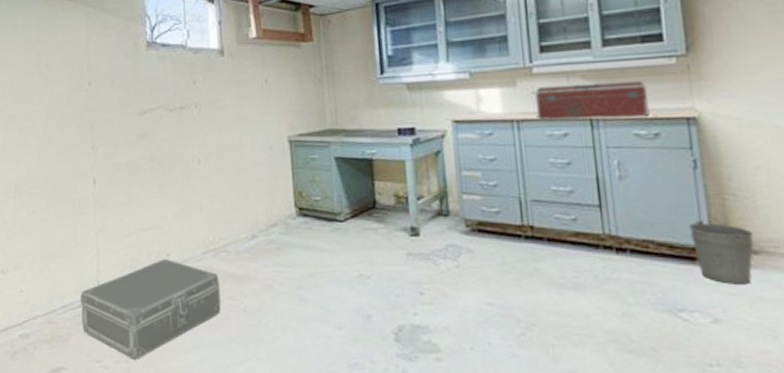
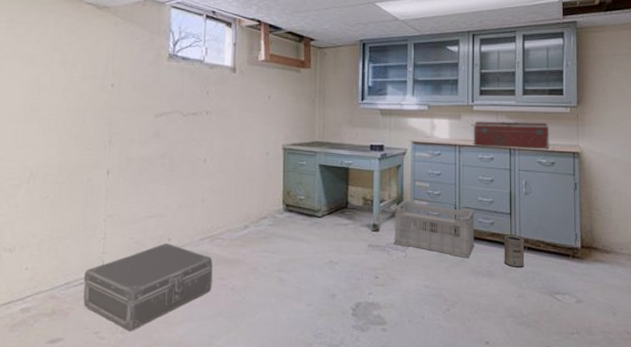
plastic crate: none [436,194,553,267] -> present [393,200,475,259]
paint can: none [593,234,628,277] -> present [504,235,525,267]
bucket: present [688,219,754,284] -> none [567,227,607,275]

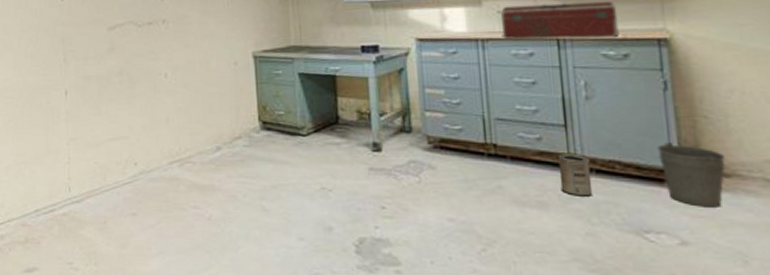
suitcase: present [83,243,213,331] -> none [52,168,186,263]
plastic crate: present [393,200,475,259] -> none [398,111,516,185]
bucket: none [567,227,607,275] -> present [656,141,726,207]

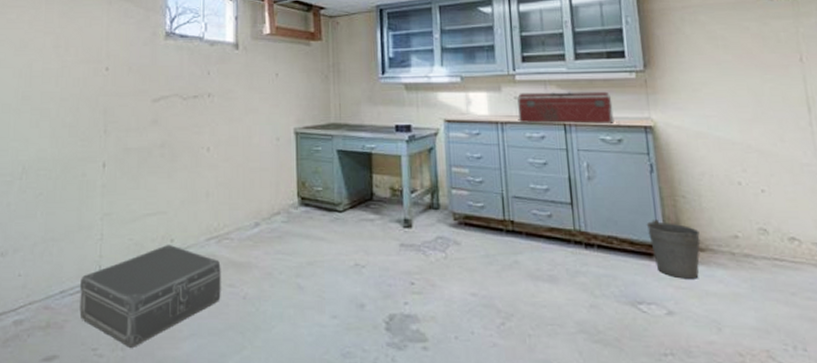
suitcase: none [52,168,186,263] -> present [79,245,221,348]
paint can: present [558,154,593,196] -> none [565,230,595,270]

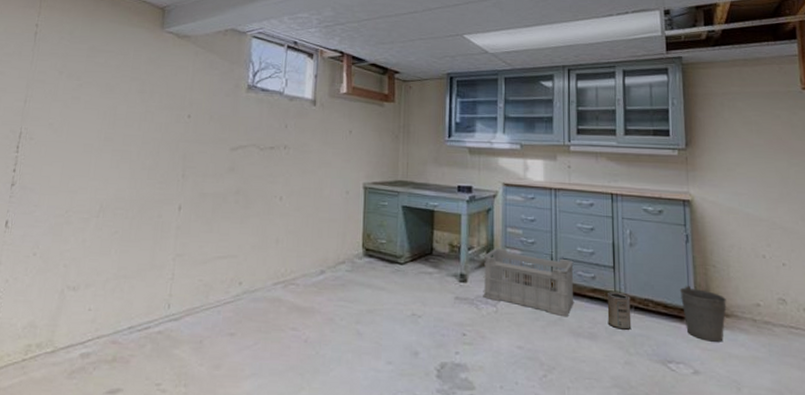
suitcase: present [79,245,221,348] -> none [146,287,286,384]
plastic crate: none [428,189,530,260] -> present [483,247,574,317]
toolbox: present [517,91,614,125] -> none [571,162,656,197]
paint can: none [565,230,595,270] -> present [607,292,632,330]

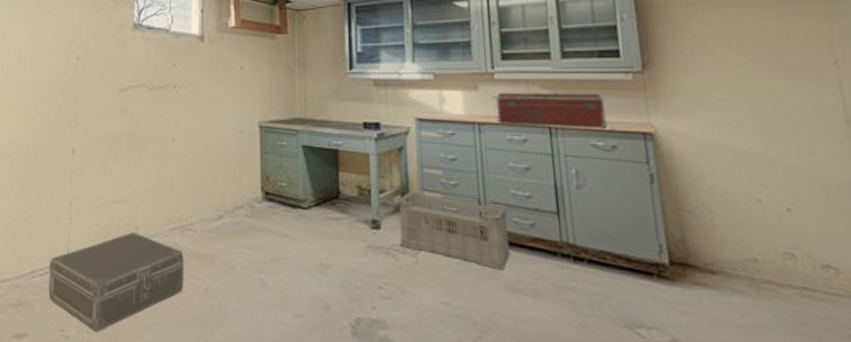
suitcase: none [146,287,286,384] -> present [48,232,184,332]
toolbox: none [571,162,656,197] -> present [496,92,608,129]
paint can: present [607,292,632,330] -> none [551,241,585,287]
bucket: present [679,285,727,342] -> none [645,234,712,305]

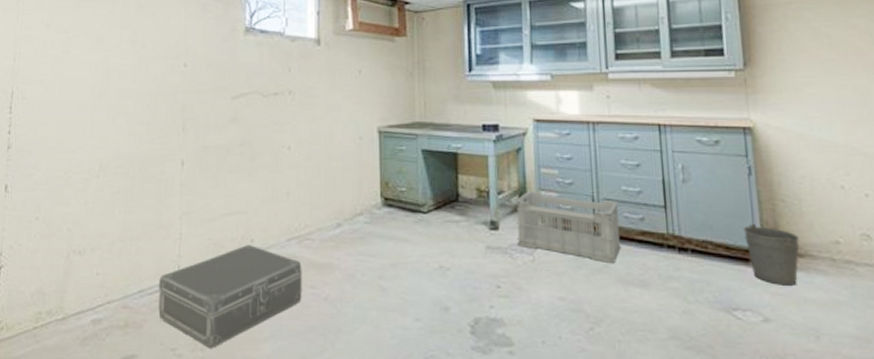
toolbox: present [496,92,608,129] -> none [610,91,711,125]
bucket: none [645,234,712,305] -> present [743,223,800,286]

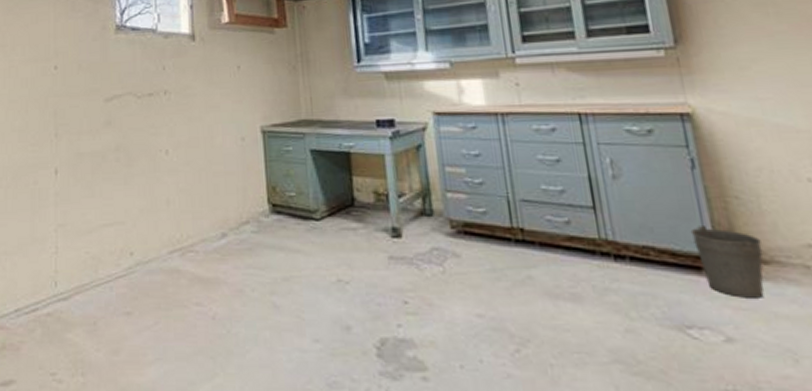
suitcase: present [158,245,302,348] -> none [35,259,188,373]
plastic crate: present [515,190,621,264] -> none [418,192,546,275]

